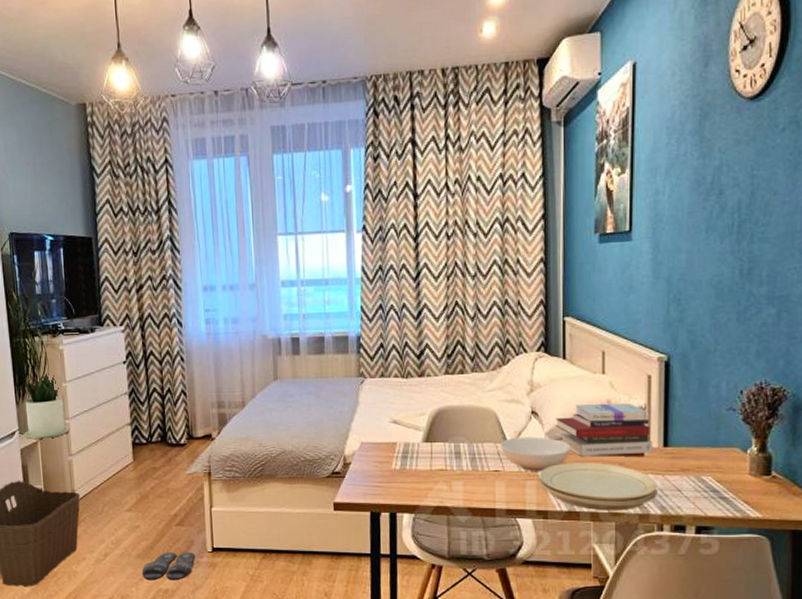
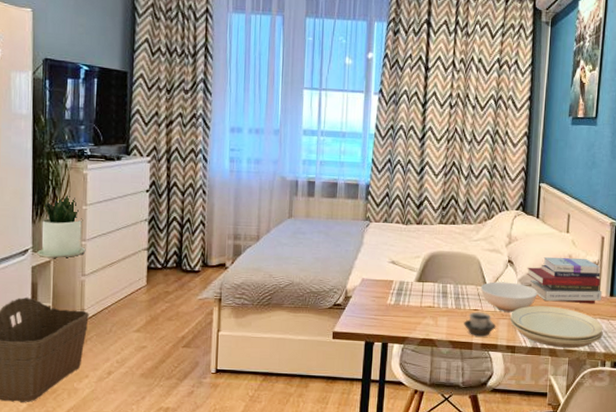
slippers: present [142,551,195,581] -> none [144,372,198,400]
cup: none [483,473,523,501] -> present [464,312,496,337]

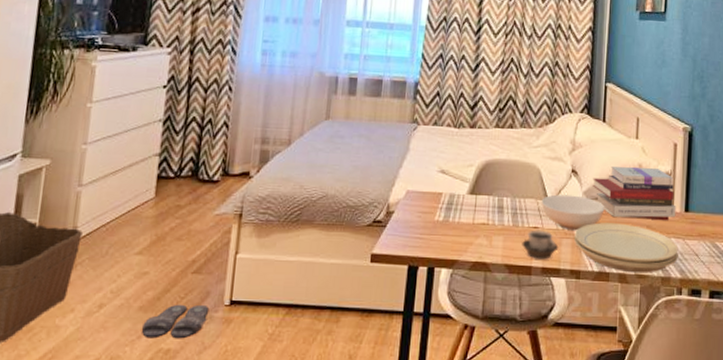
planter: present [37,195,86,258] -> none [27,90,87,165]
slippers: none [144,372,198,400] -> present [141,304,208,339]

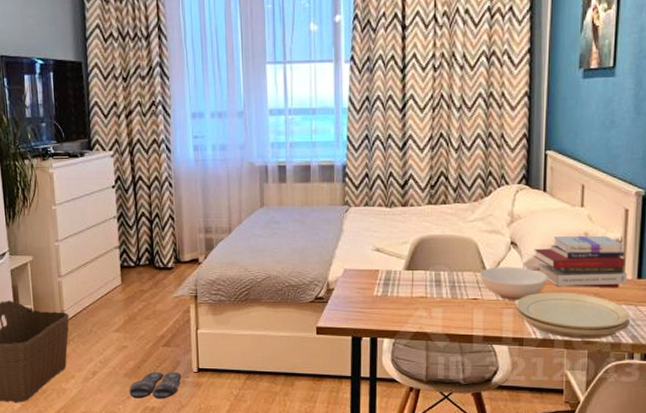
cup: present [522,230,559,260] -> none [462,301,500,329]

